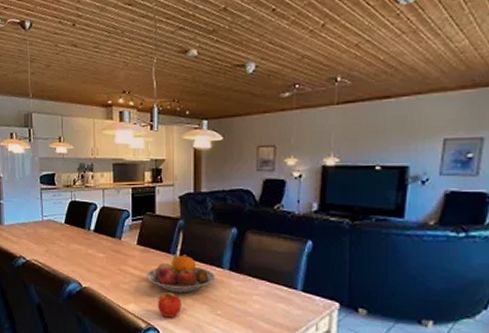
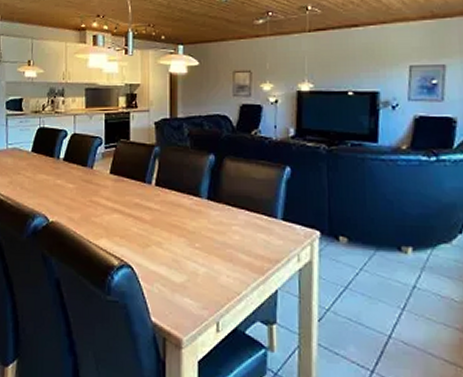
fruit bowl: present [147,253,215,294] -> none [120,182,192,226]
apple: present [157,291,181,318] -> none [131,224,157,253]

